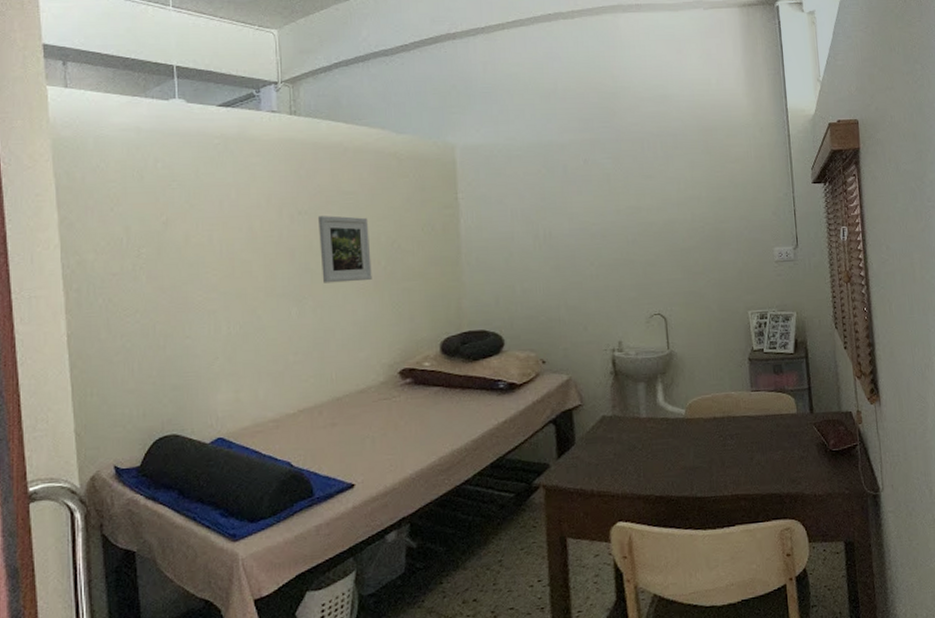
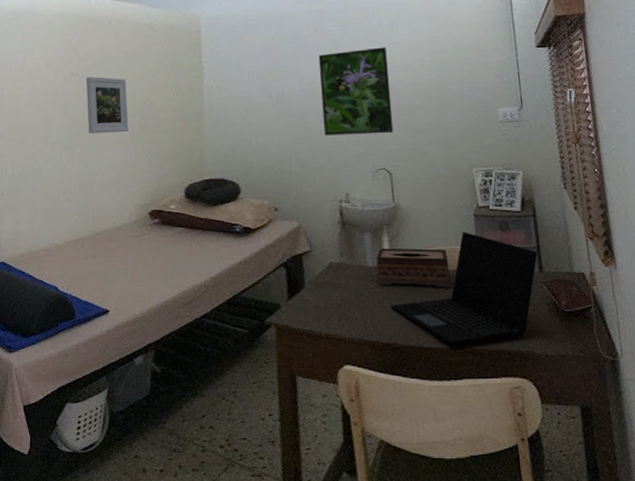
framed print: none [589,182,669,280] -> present [318,47,394,136]
tissue box: none [650,395,724,436] -> present [376,248,450,288]
laptop: none [664,377,809,493] -> present [390,232,538,345]

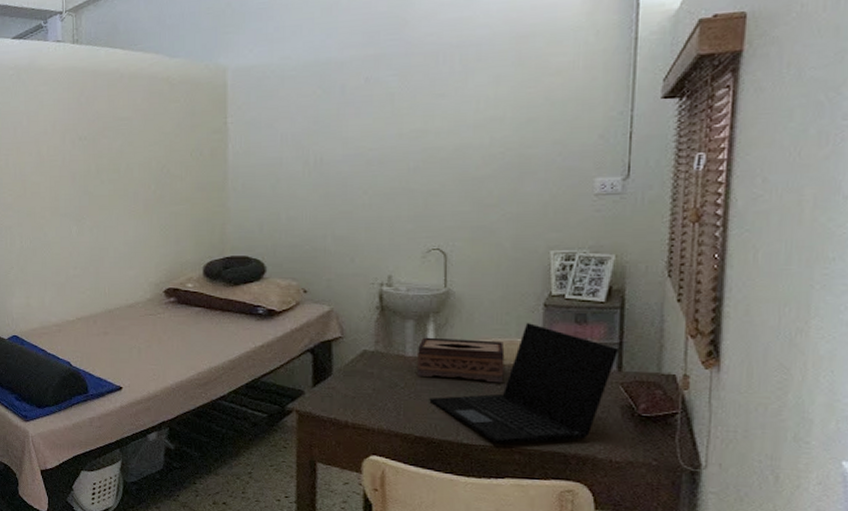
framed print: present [86,77,128,134] -> none [95,141,142,205]
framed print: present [318,47,394,136] -> none [368,101,457,210]

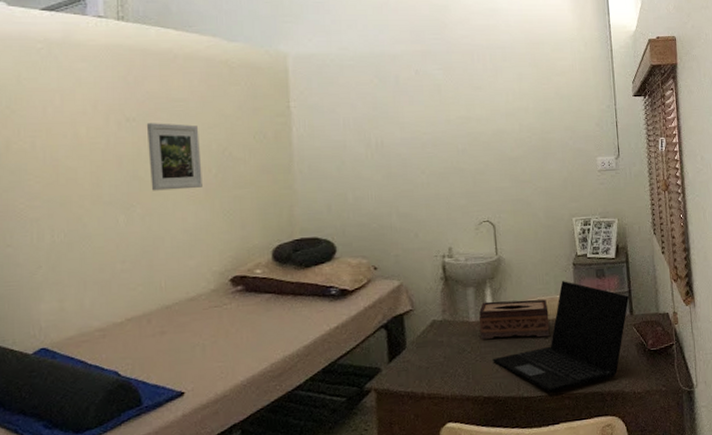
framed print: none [95,141,142,205] -> present [146,123,203,191]

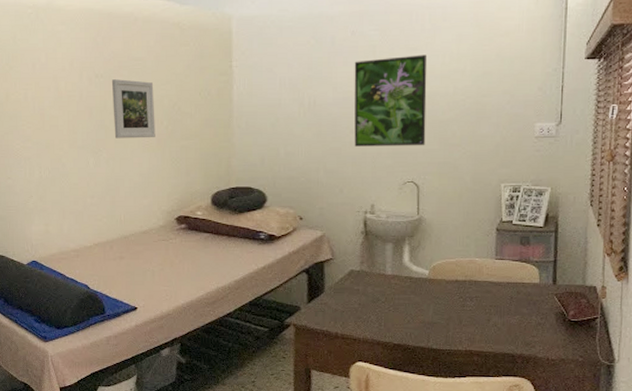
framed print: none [420,93,498,188] -> present [354,55,427,147]
tissue box: present [478,299,550,339] -> none [394,258,466,296]
laptop: present [493,281,630,392] -> none [405,245,554,348]

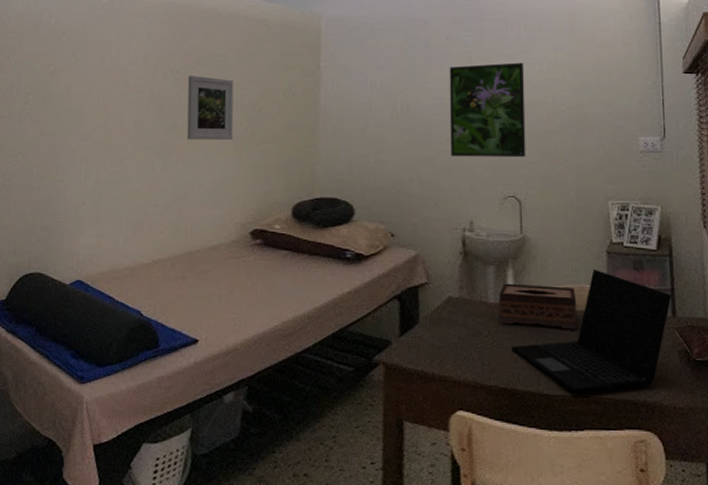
tissue box: none [394,258,466,296] -> present [498,283,577,330]
laptop: none [405,245,554,348] -> present [511,270,672,393]

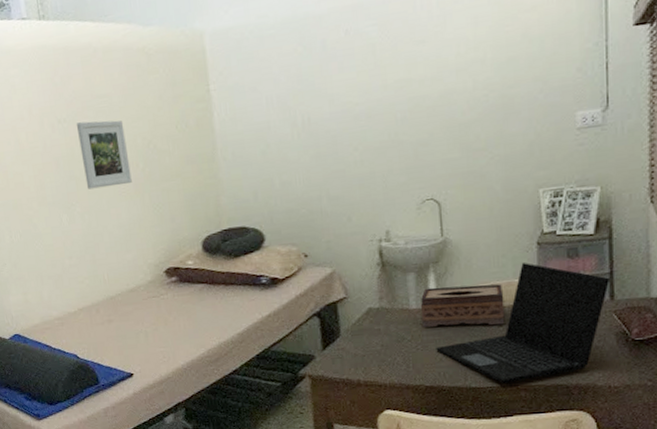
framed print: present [449,62,526,158] -> none [351,46,444,166]

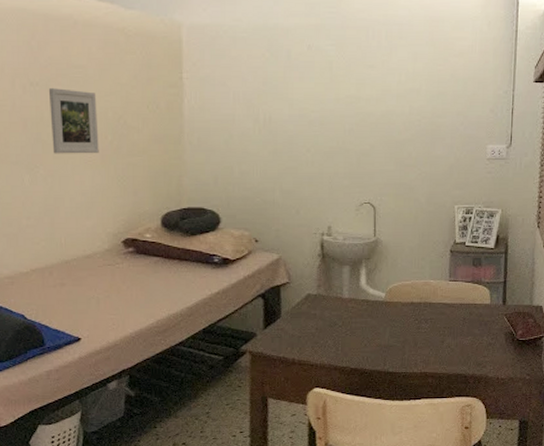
tissue box: present [420,284,505,327] -> none [351,281,421,319]
laptop: present [436,263,611,383] -> none [362,267,504,370]

